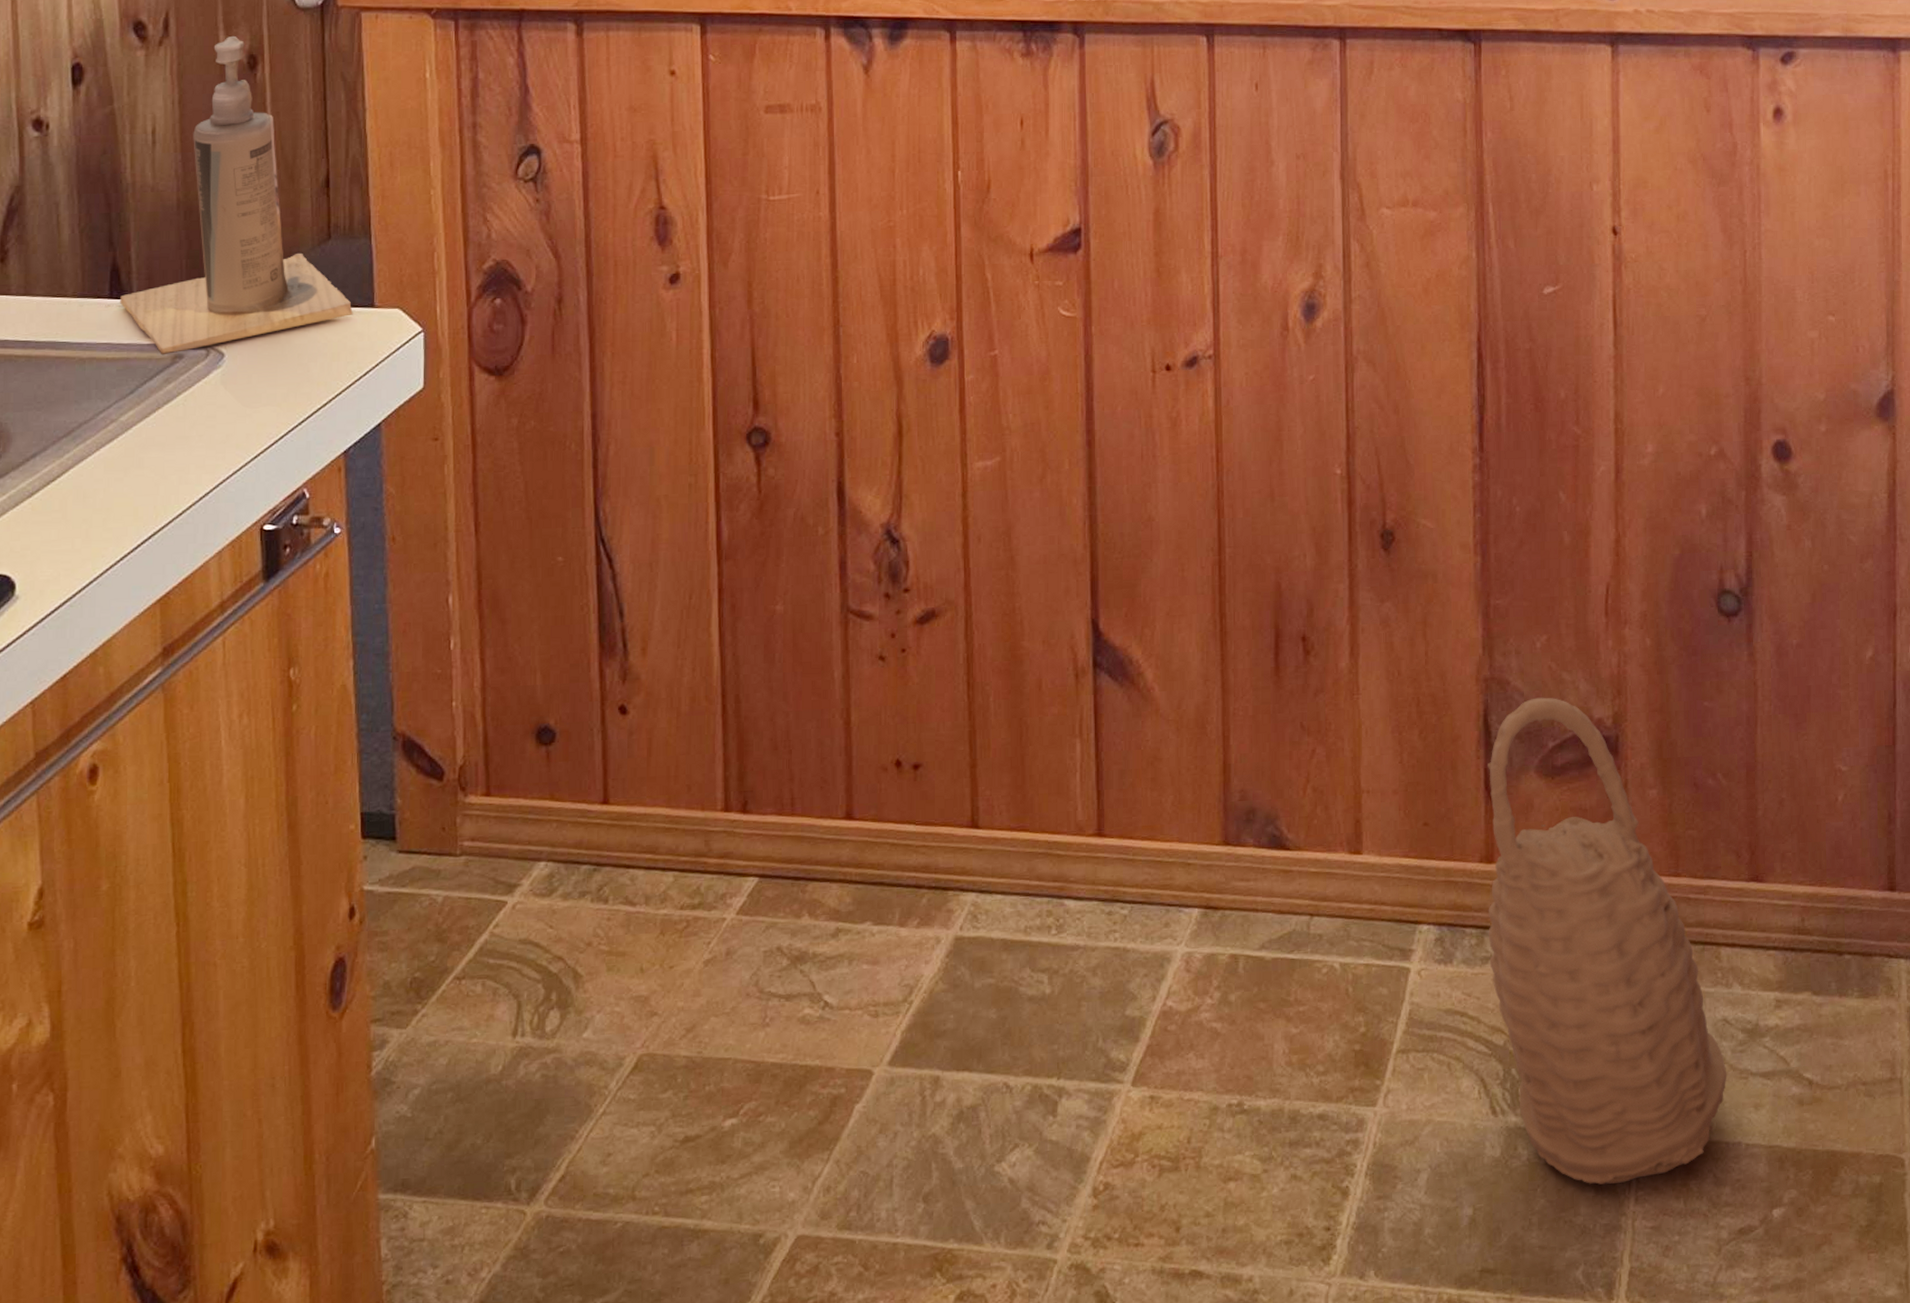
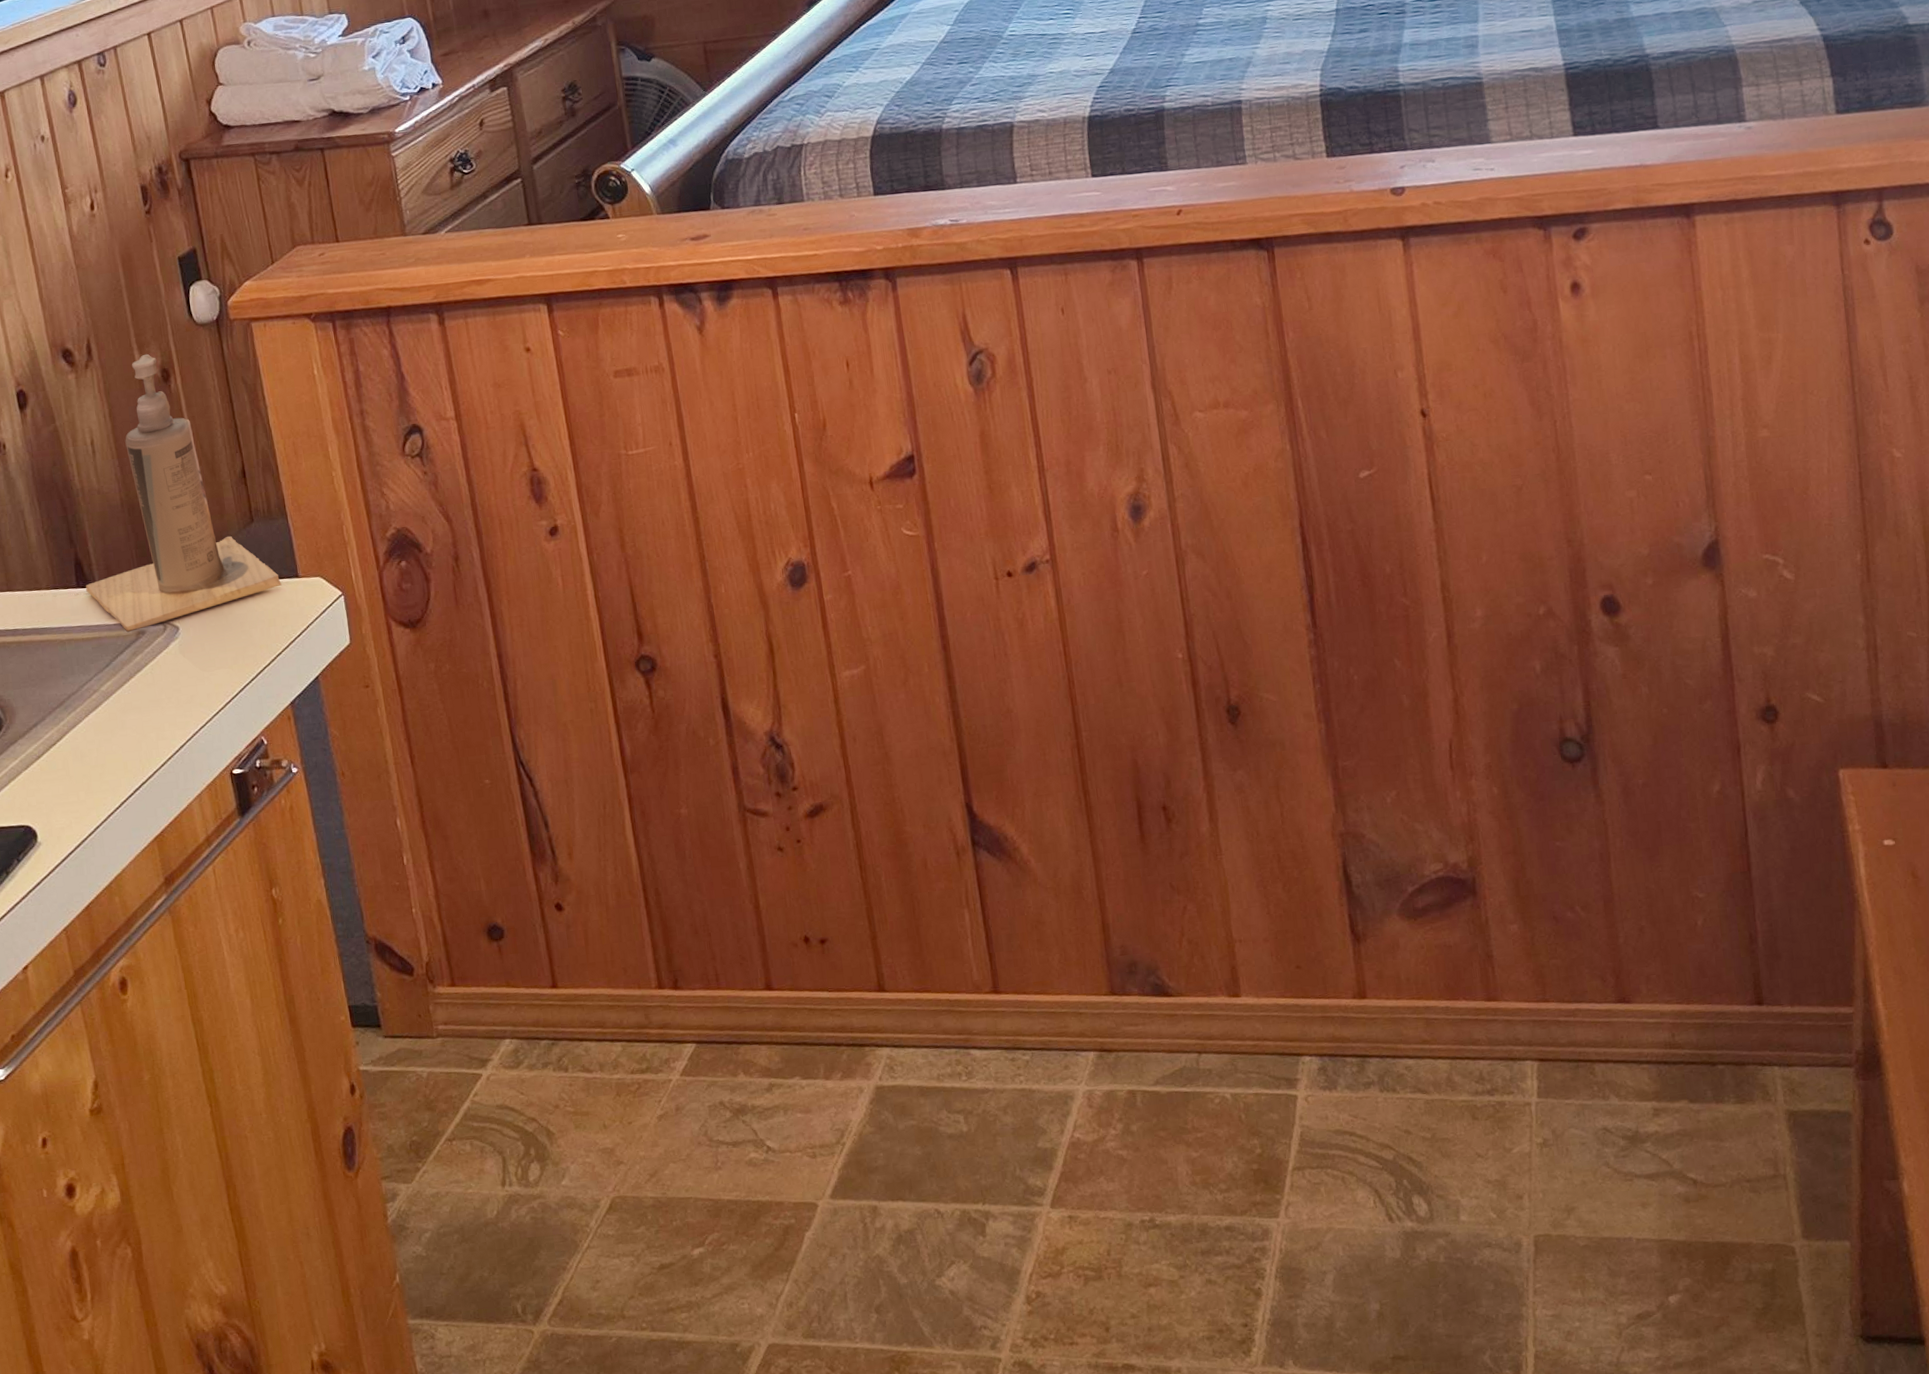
basket: present [1488,697,1727,1185] -> none [1351,847,1613,1279]

